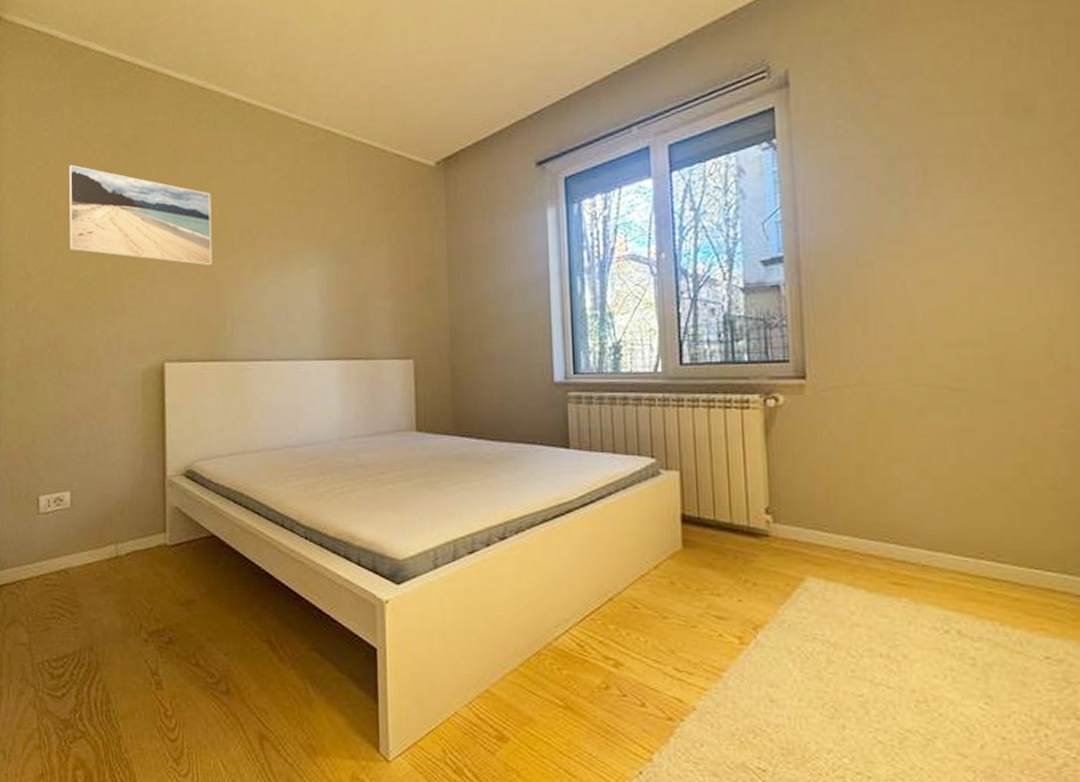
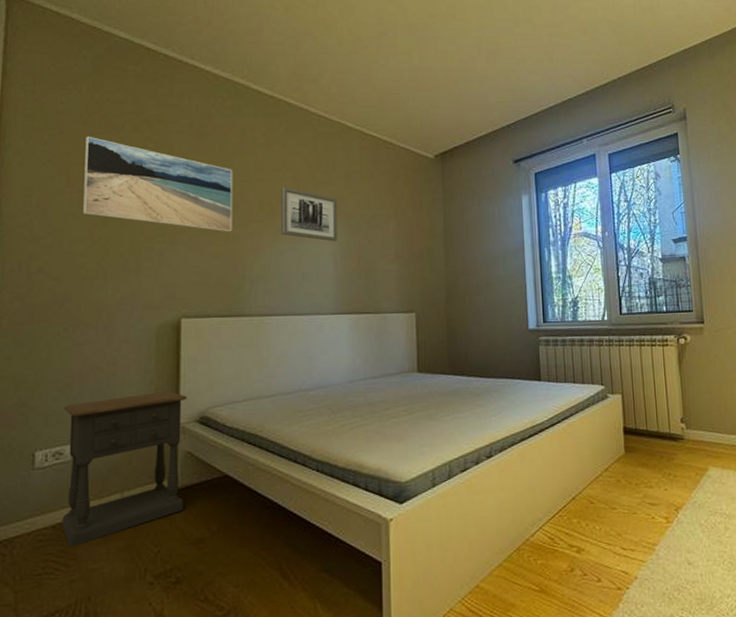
nightstand: none [62,441,173,594] -> present [62,391,187,547]
wall art: none [262,210,324,274] -> present [281,186,337,242]

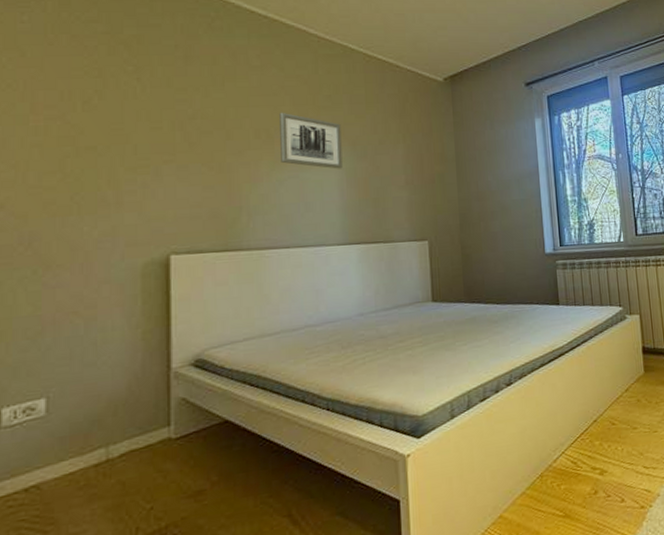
nightstand: present [62,391,187,547] -> none [36,334,180,511]
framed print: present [83,136,233,232] -> none [52,58,226,162]

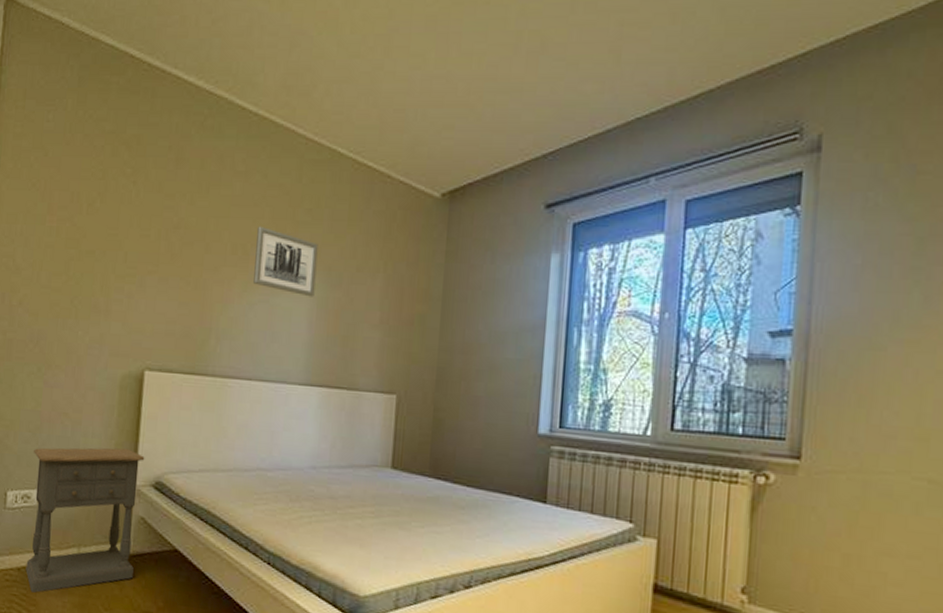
nightstand: none [36,334,180,511] -> present [25,447,145,593]

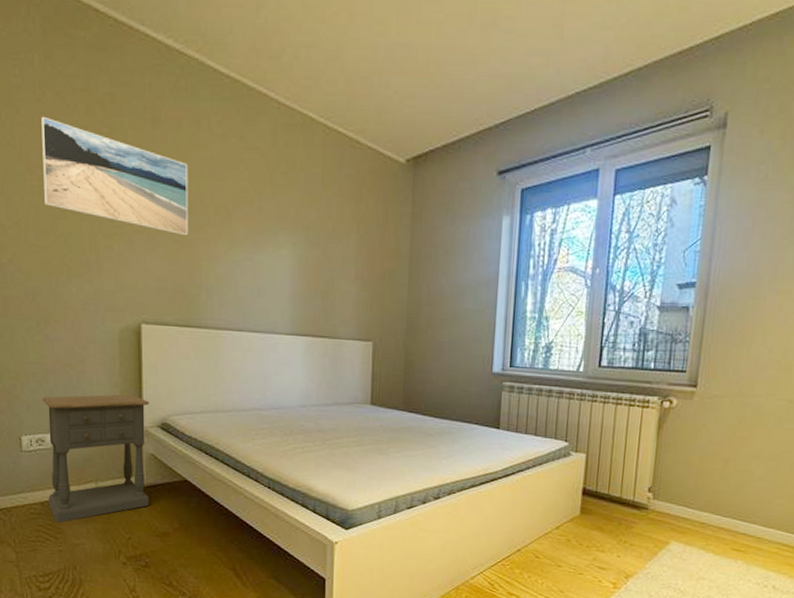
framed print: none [61,158,208,277] -> present [41,116,189,236]
wall art: present [253,226,318,297] -> none [238,187,296,255]

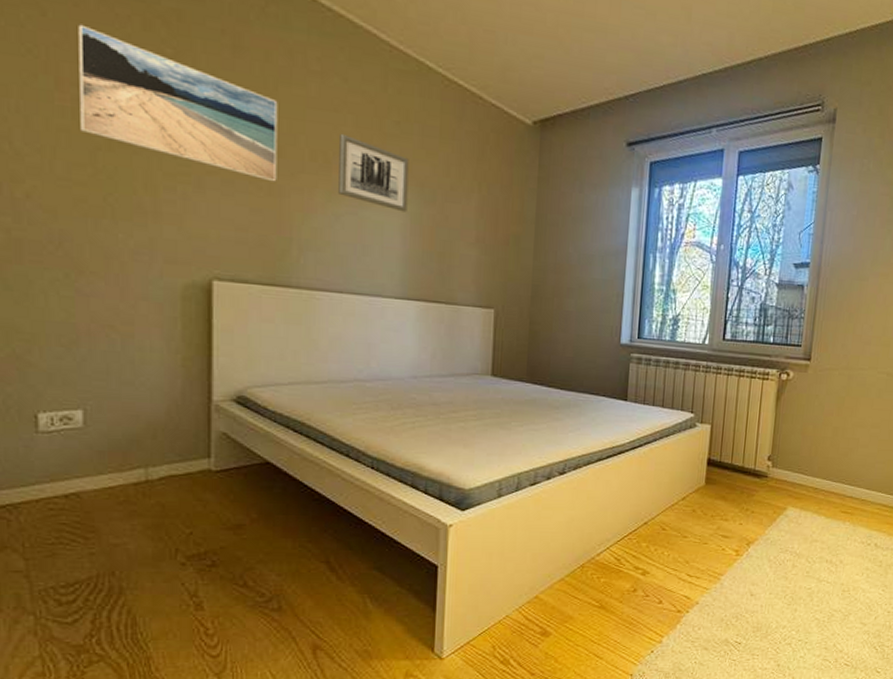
nightstand: present [43,394,150,523] -> none [71,362,222,519]
wall art: none [238,187,296,255] -> present [338,133,409,213]

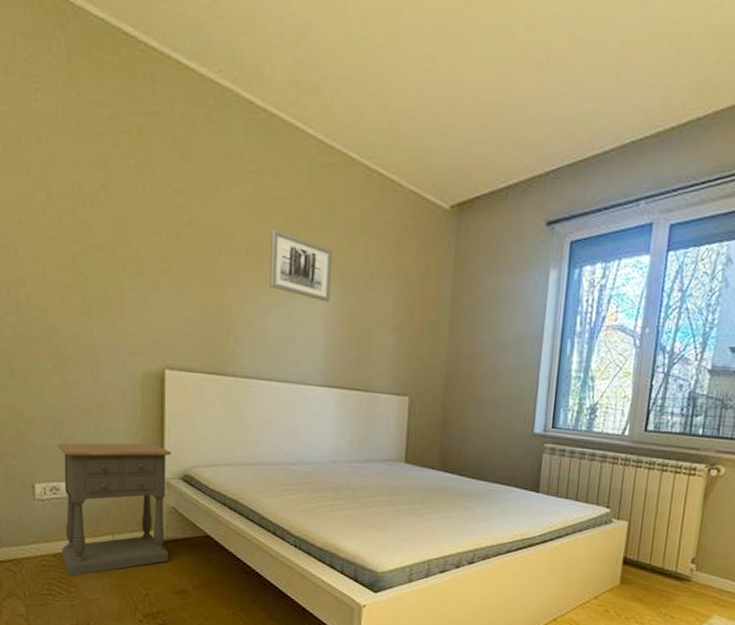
nightstand: none [71,362,222,519] -> present [58,442,172,576]
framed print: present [78,24,278,182] -> none [64,144,219,278]

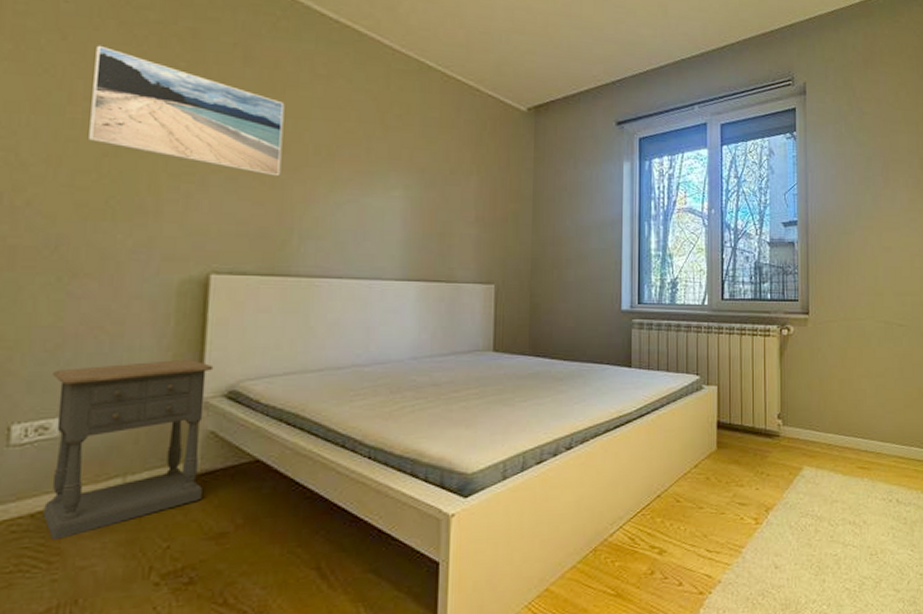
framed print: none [64,144,219,278] -> present [89,45,285,177]
wall art: present [269,228,332,303] -> none [341,128,410,197]

